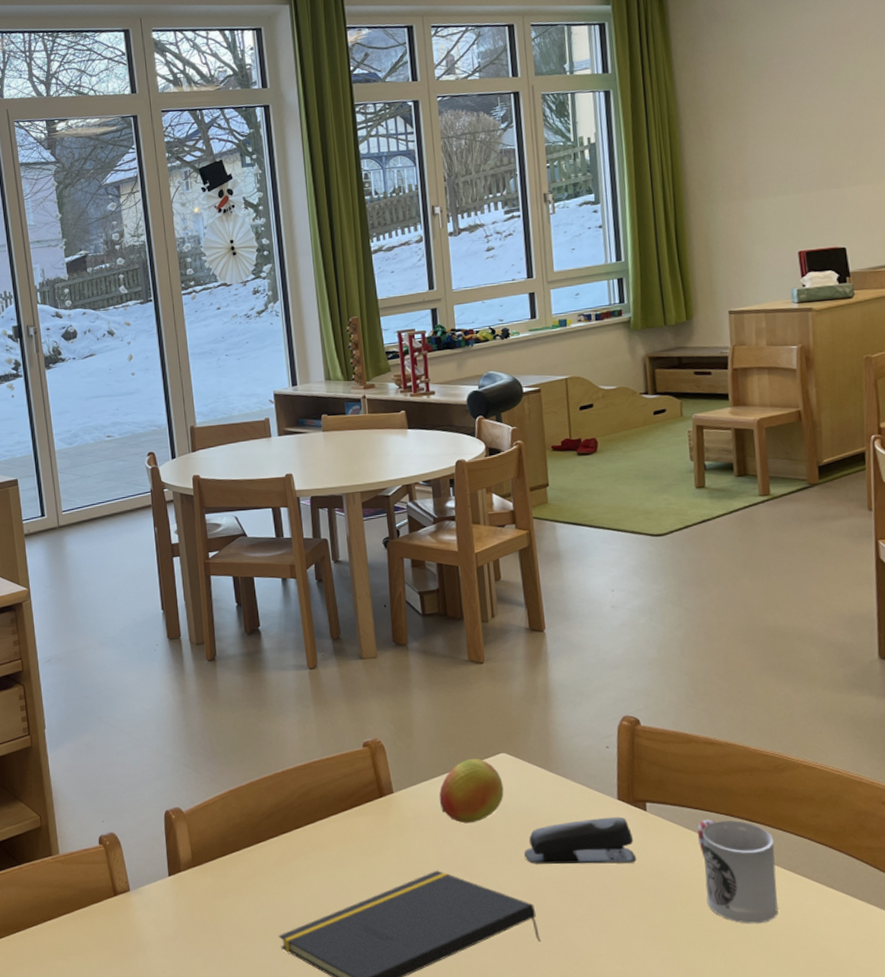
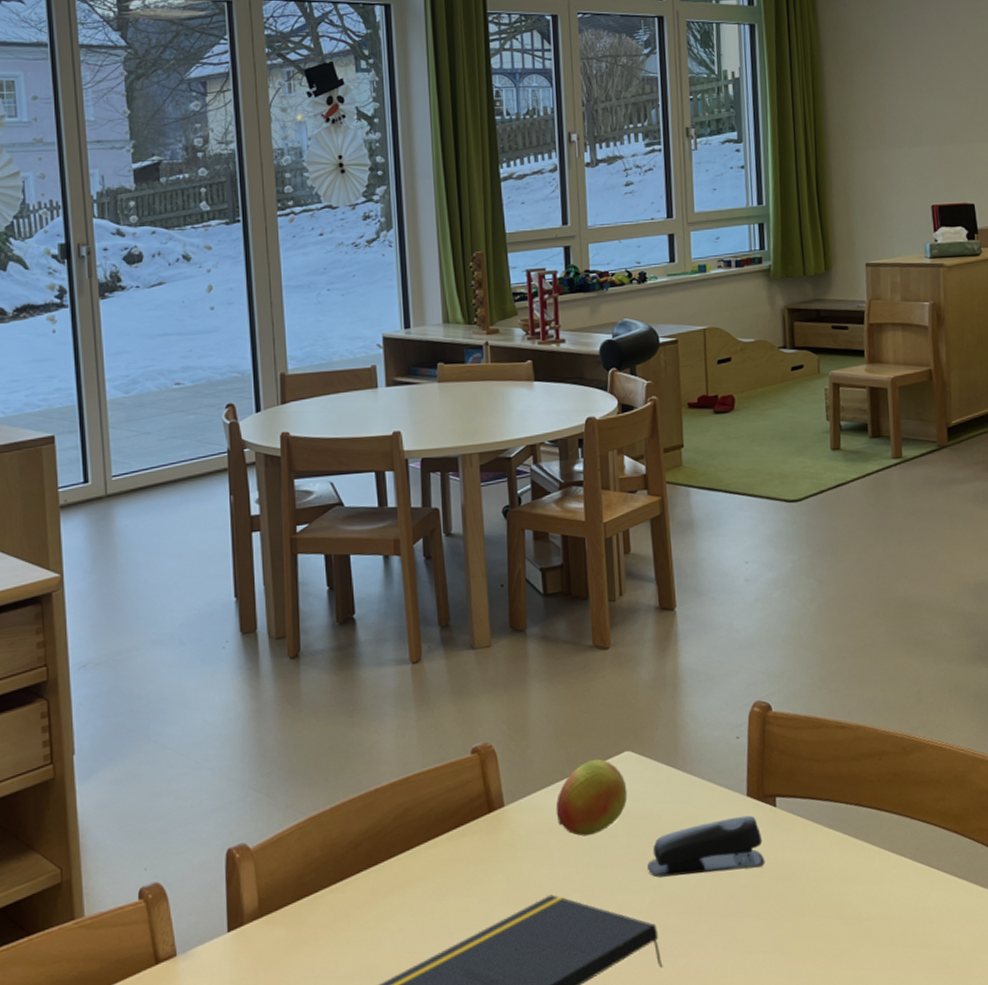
cup: present [697,819,778,924] -> none [826,810,905,924]

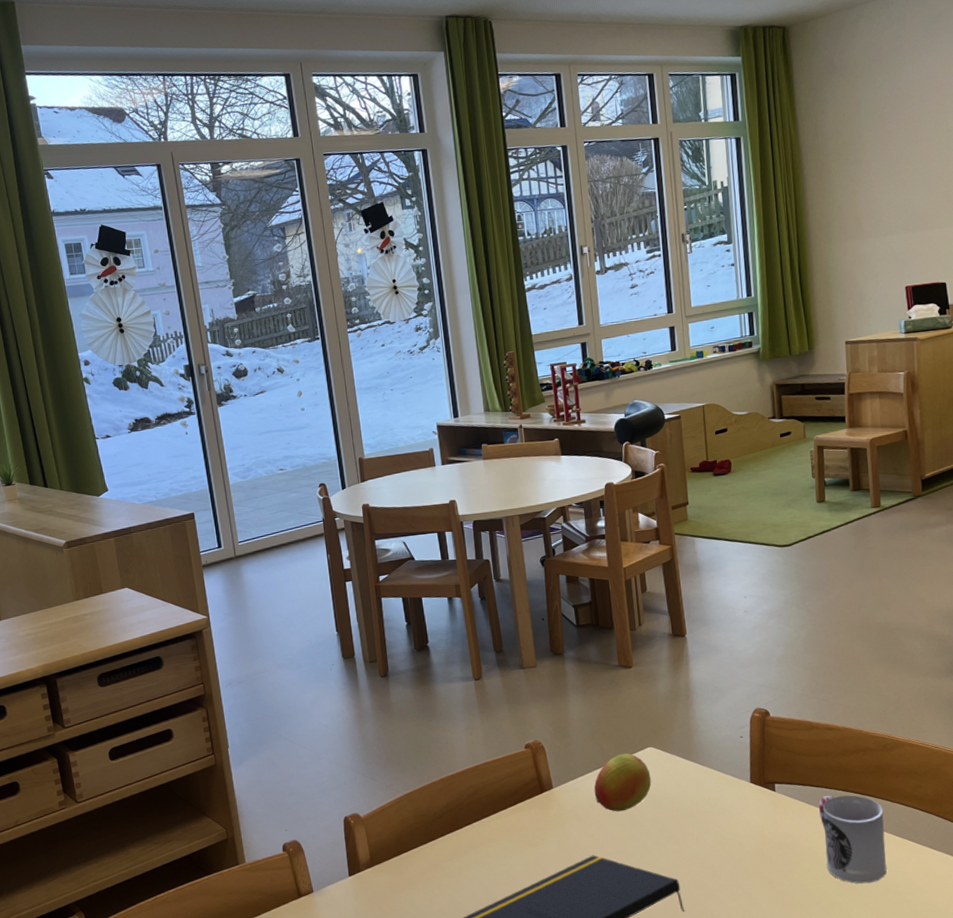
stapler: present [648,815,765,878] -> none [670,797,767,844]
cup: none [826,810,905,924] -> present [818,795,887,884]

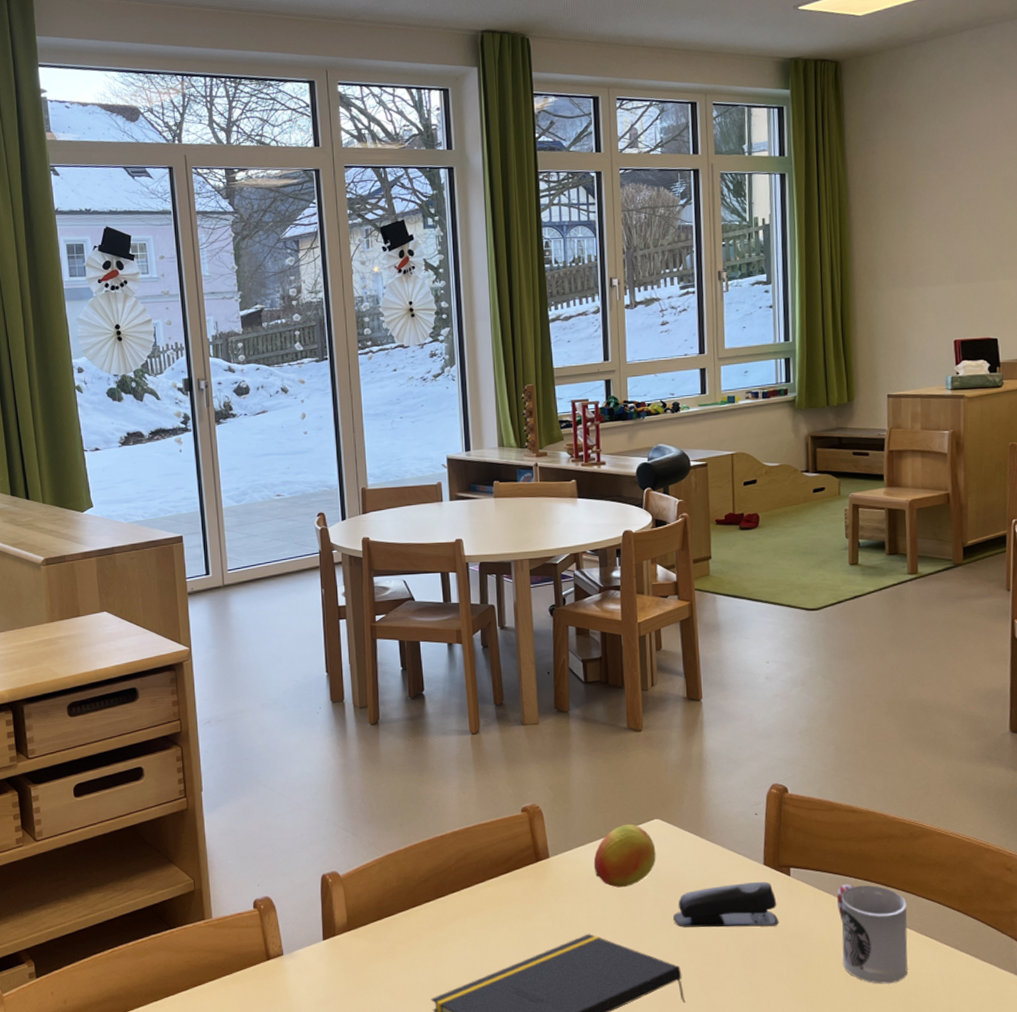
stapler: none [670,797,767,844] -> present [673,881,779,928]

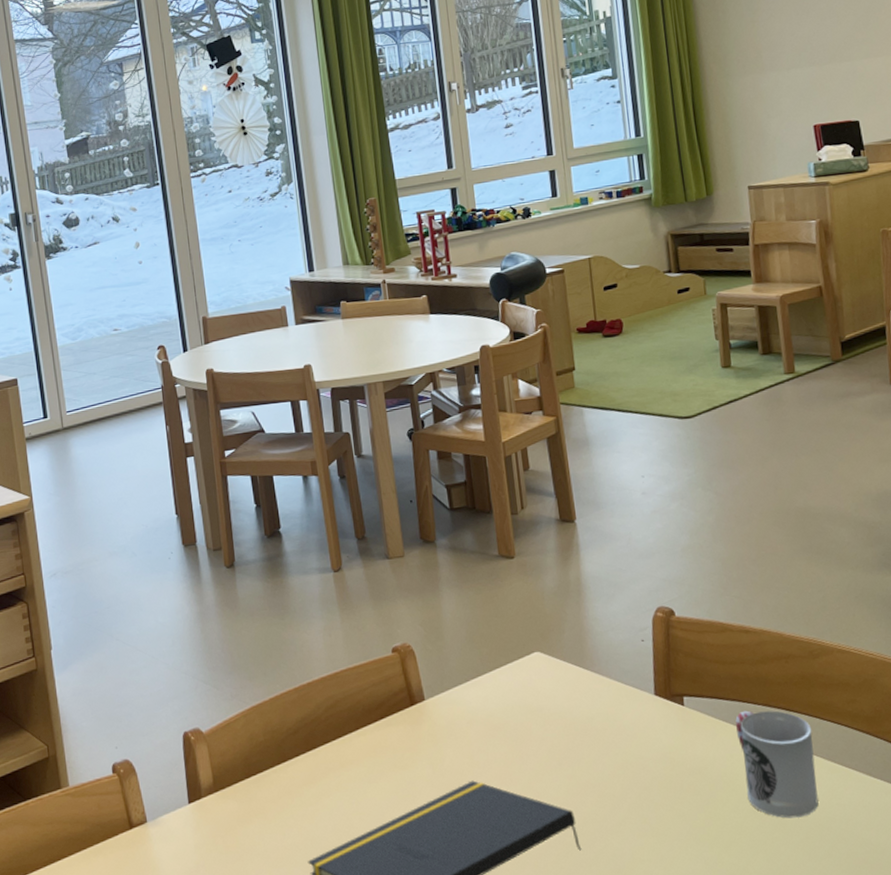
fruit: present [593,824,656,888] -> none [472,658,539,729]
stapler: present [673,881,779,928] -> none [562,713,676,768]

